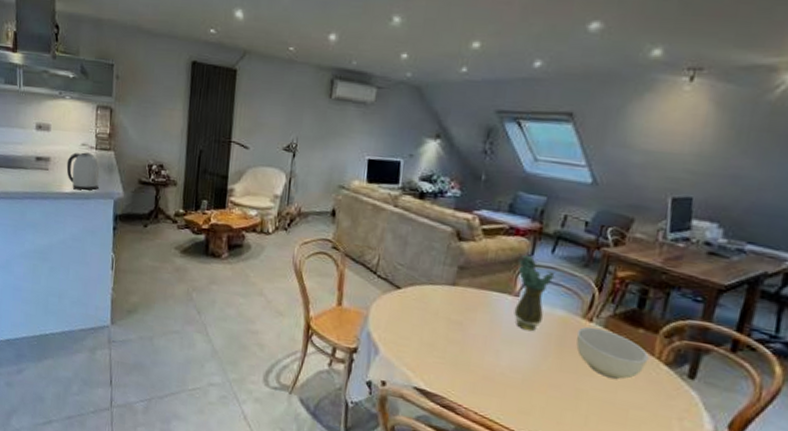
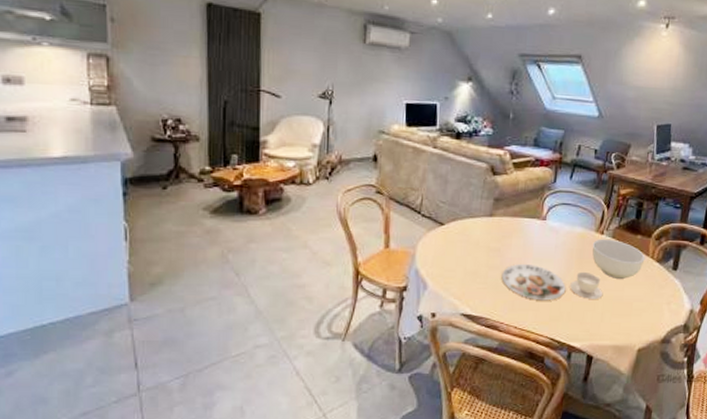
kettle: present [66,152,100,191] -> none [52,108,99,154]
plate: none [462,342,541,389] -> present [501,264,566,301]
vase: present [514,252,556,332] -> none [542,181,574,249]
teacup: none [545,362,589,398] -> present [570,271,603,299]

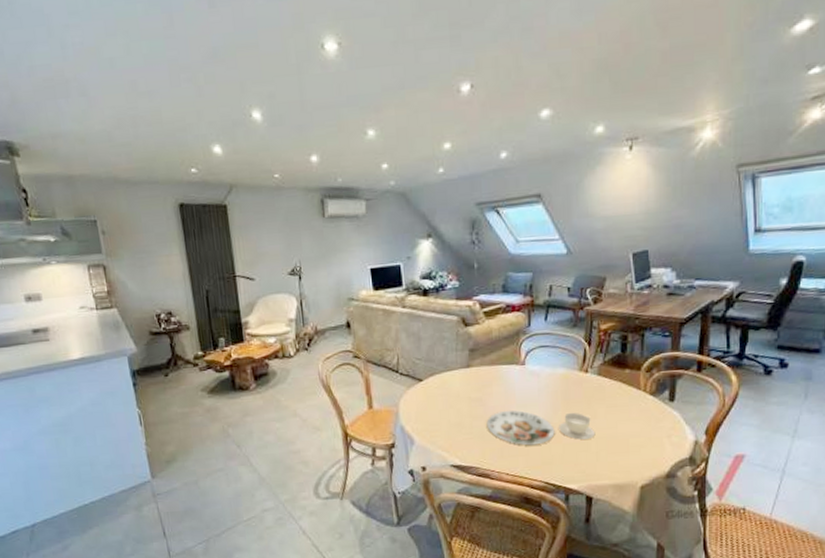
bowl: present [592,238,645,279] -> none [577,376,637,416]

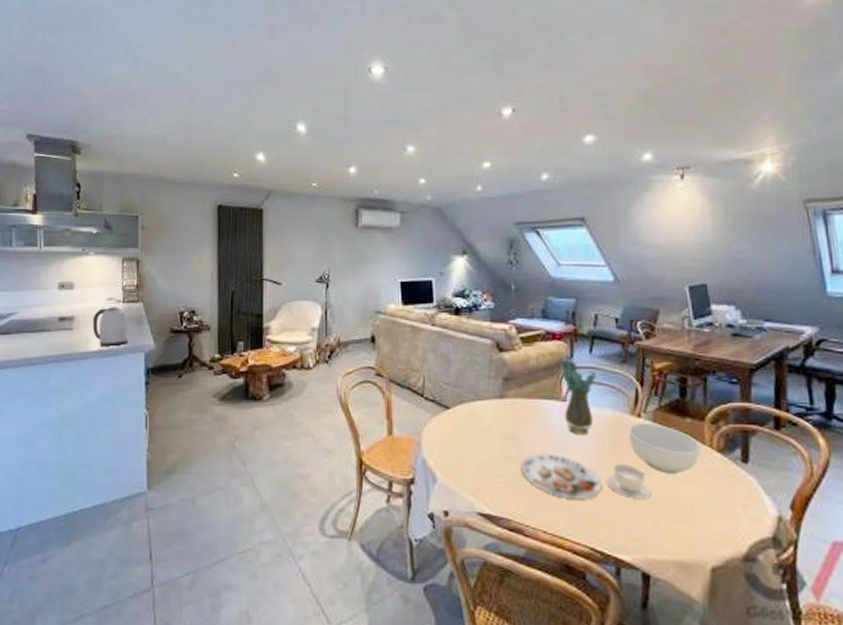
kettle: none [67,314,108,355] -> present [92,307,128,347]
vase: none [518,325,551,393] -> present [559,356,597,436]
bowl: none [577,376,637,416] -> present [628,423,701,473]

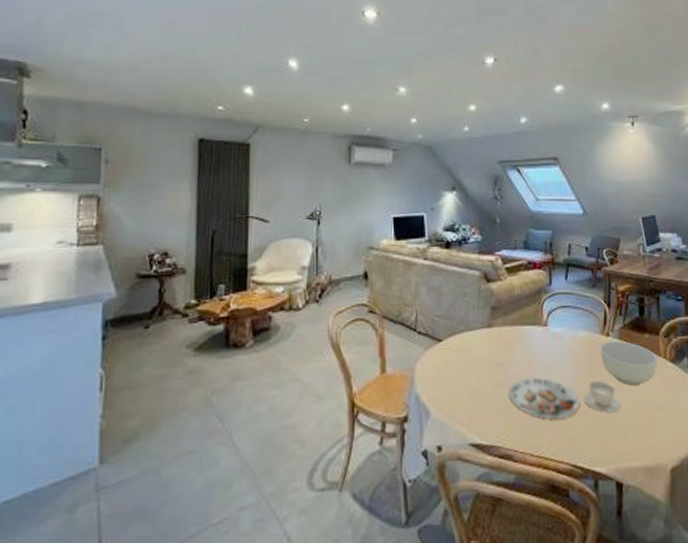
kettle: present [92,307,128,347] -> none [34,251,83,299]
vase: present [559,356,597,436] -> none [539,283,572,358]

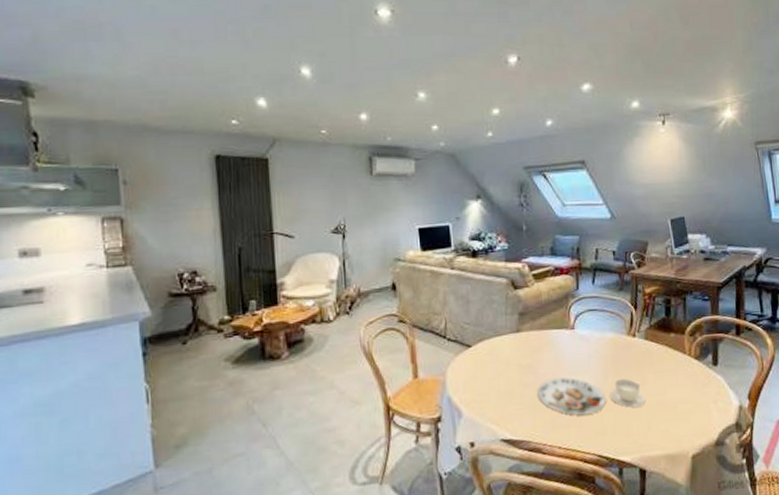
bowl: present [599,340,658,386] -> none [625,340,683,382]

